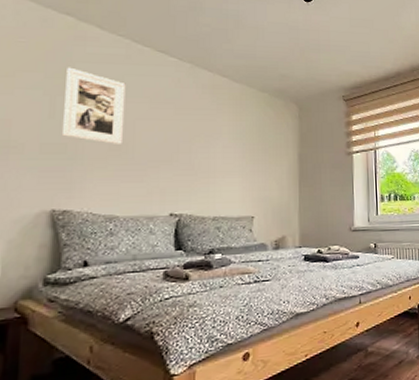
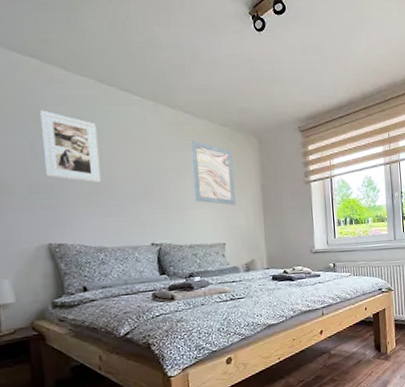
wall art: none [223,104,270,175] -> present [190,140,236,206]

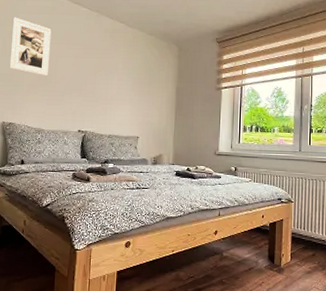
wall art: present [190,140,236,206] -> none [118,45,155,104]

